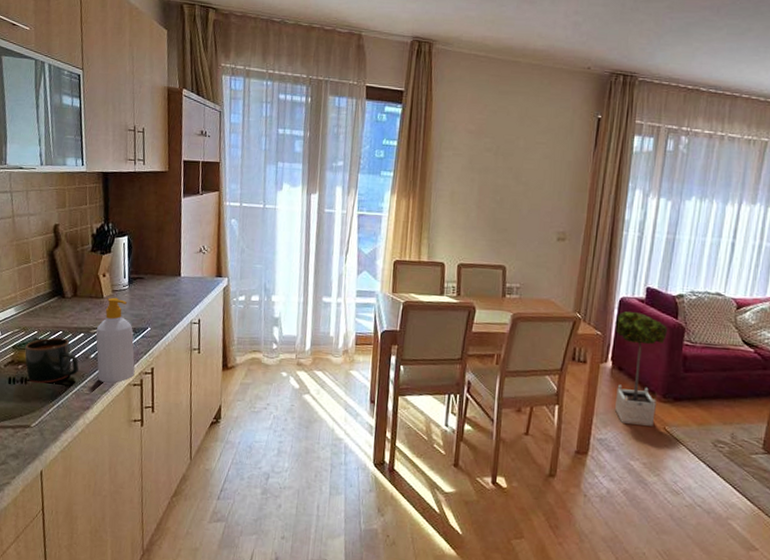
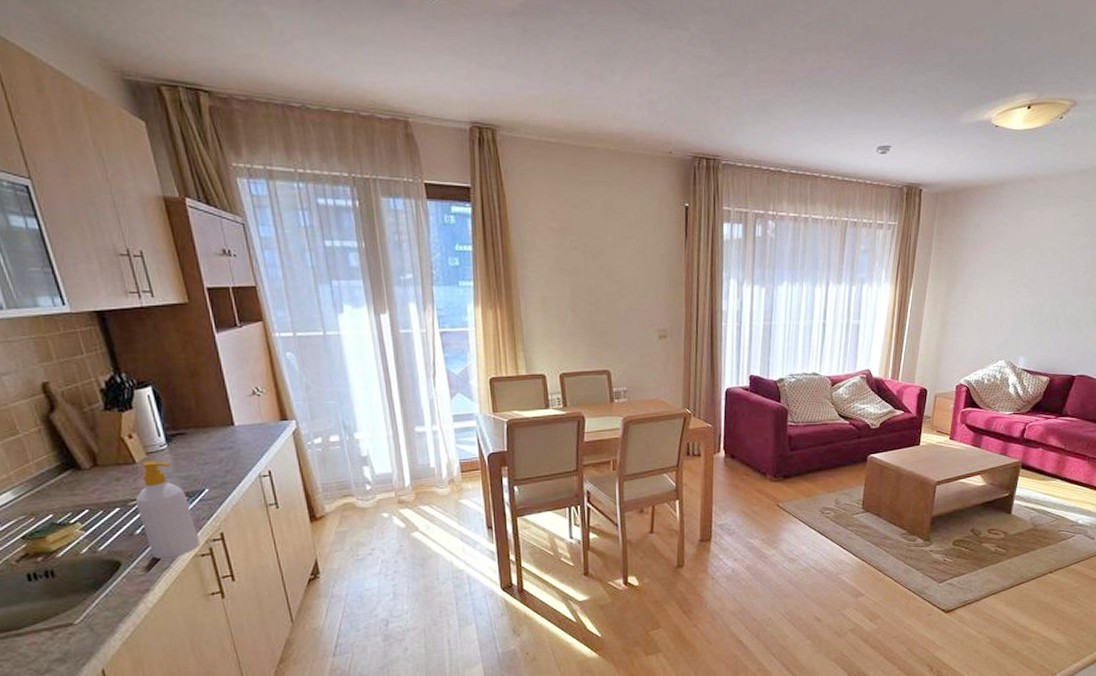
mug: present [24,337,79,384] -> none [40,517,123,575]
potted tree: present [614,311,667,426] -> none [723,400,772,507]

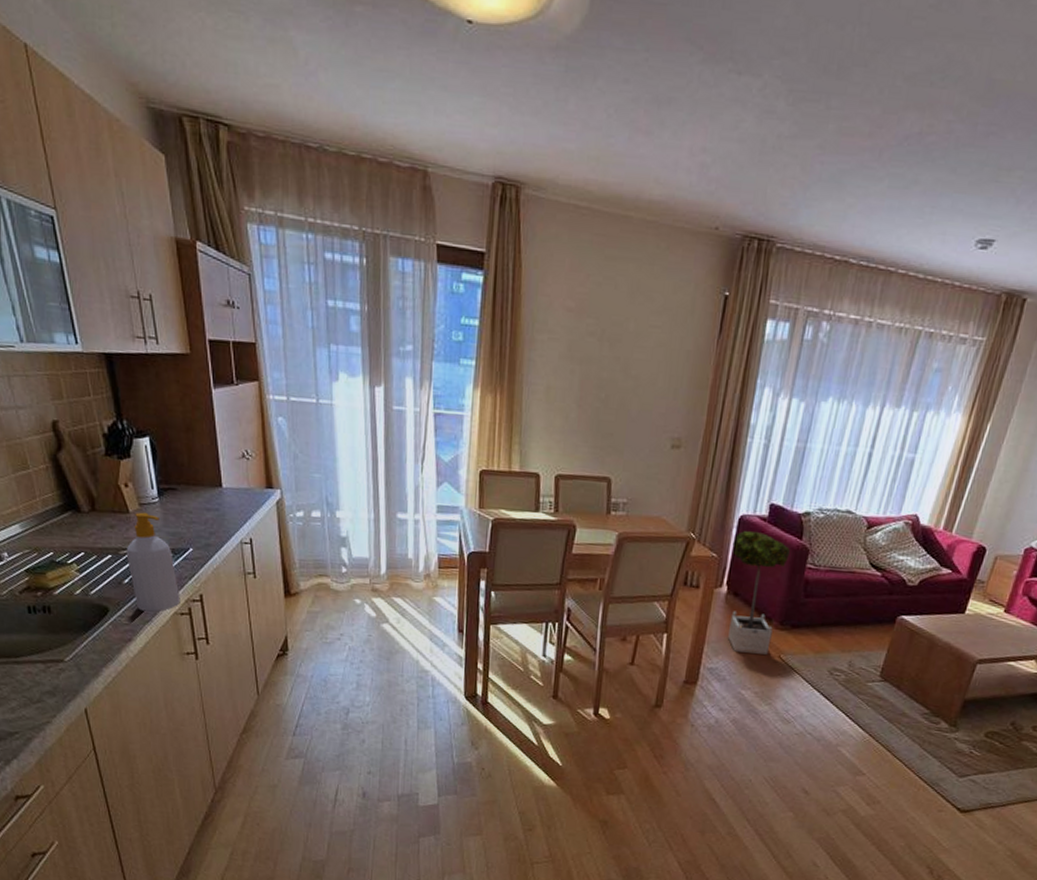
potted tree: none [723,400,772,507] -> present [727,531,790,655]

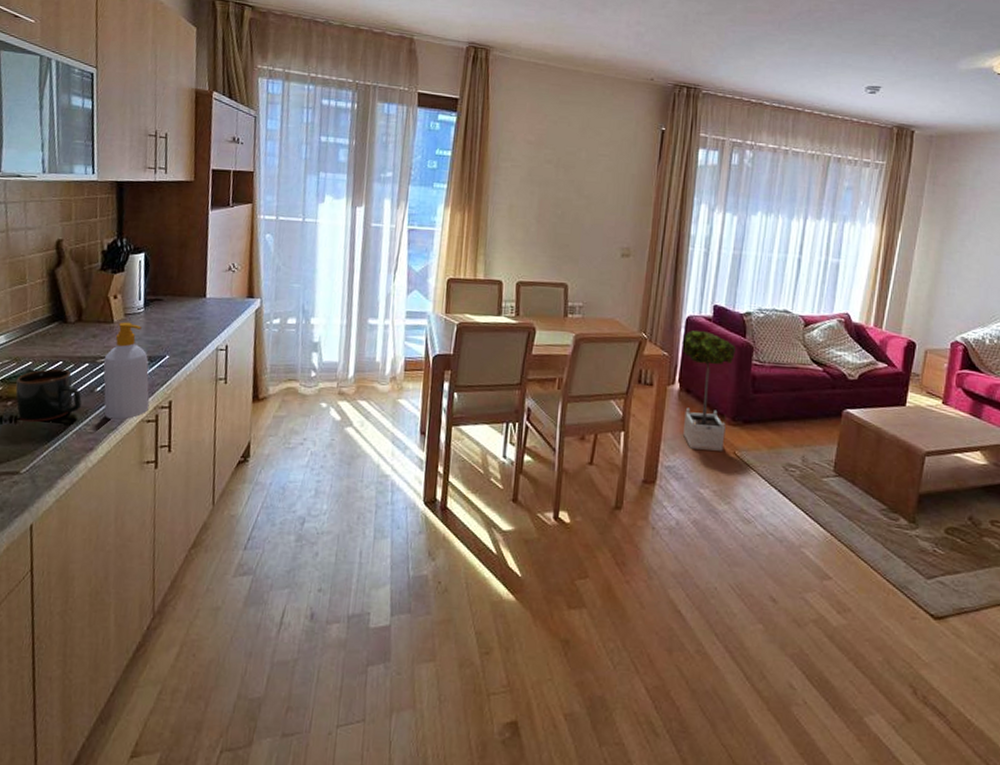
mug: none [42,559,111,614] -> present [15,368,82,423]

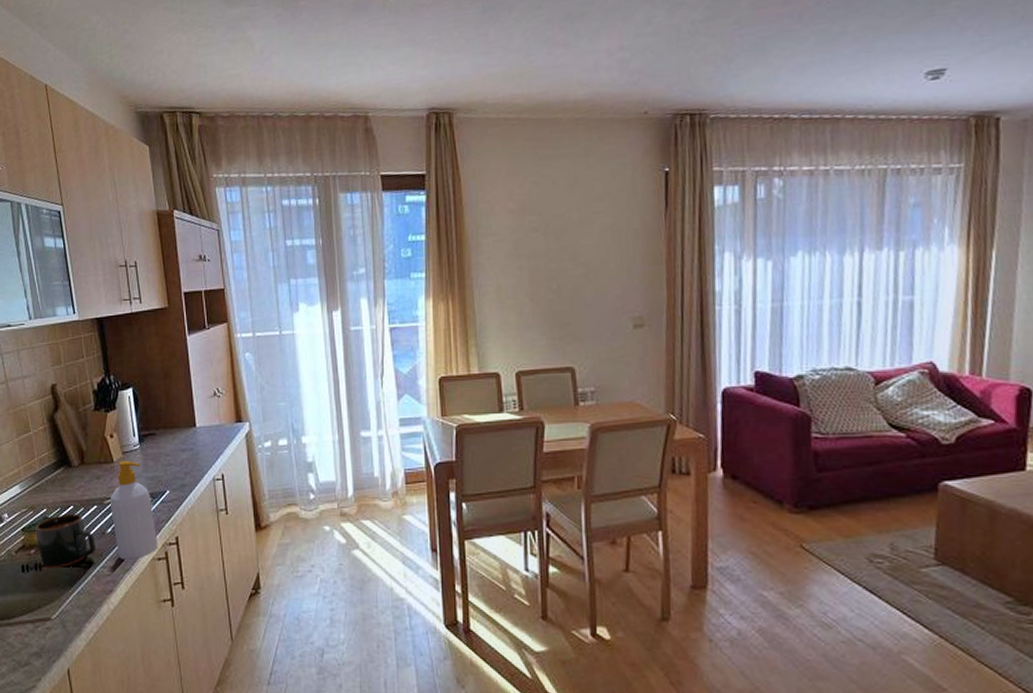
potted tree: present [682,330,735,451] -> none [720,403,788,545]

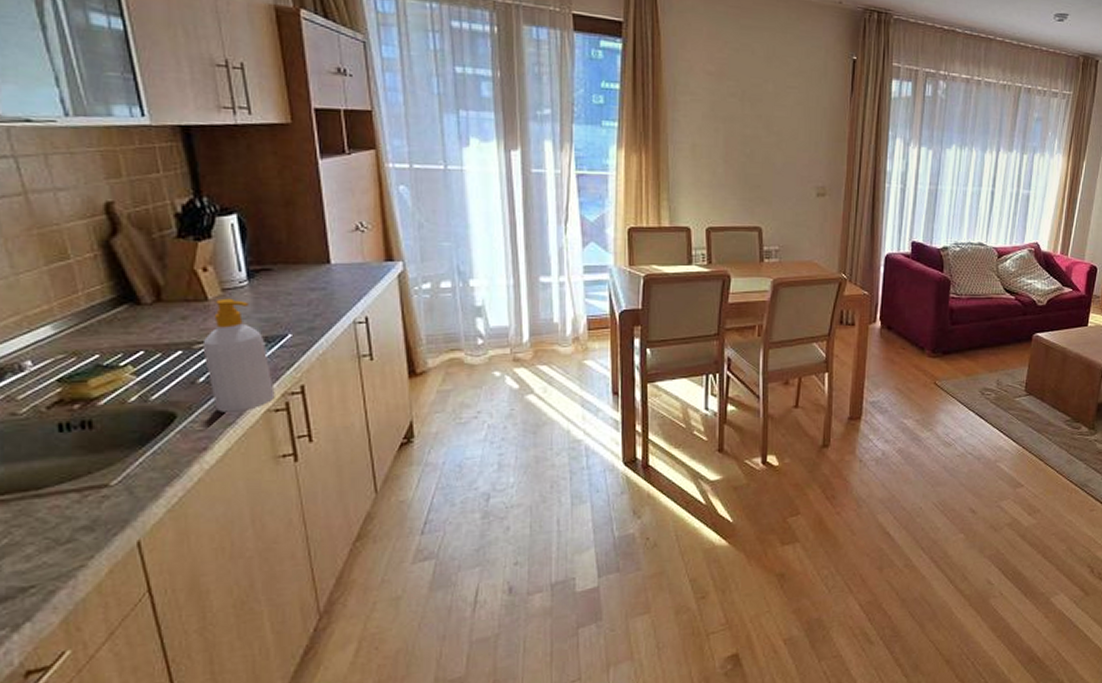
mug: present [36,513,96,569] -> none [81,360,180,426]

